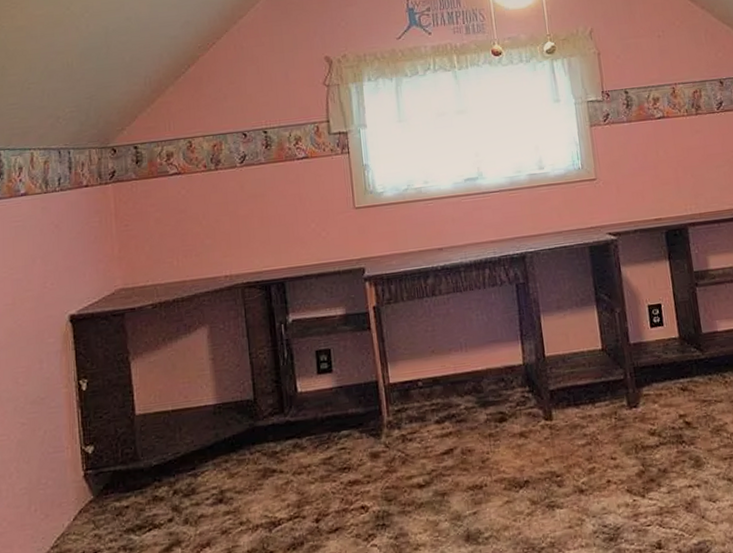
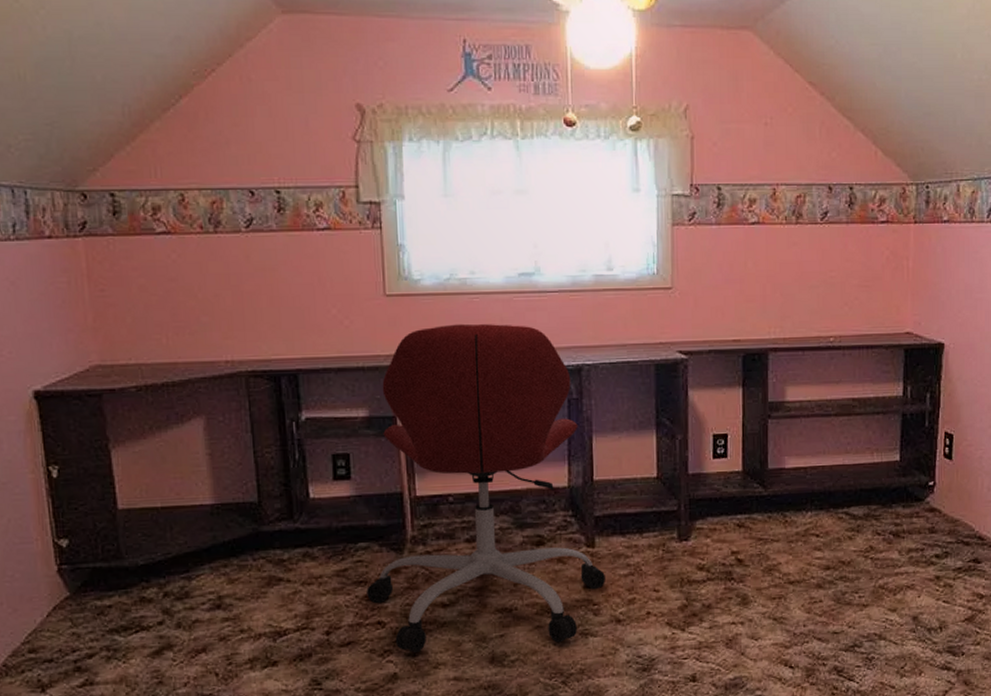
office chair: none [350,223,566,535] -> present [367,323,606,653]

